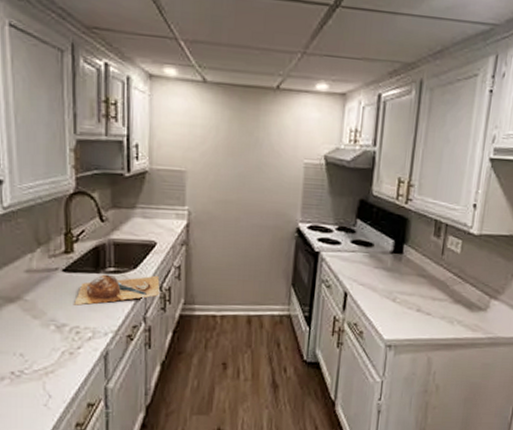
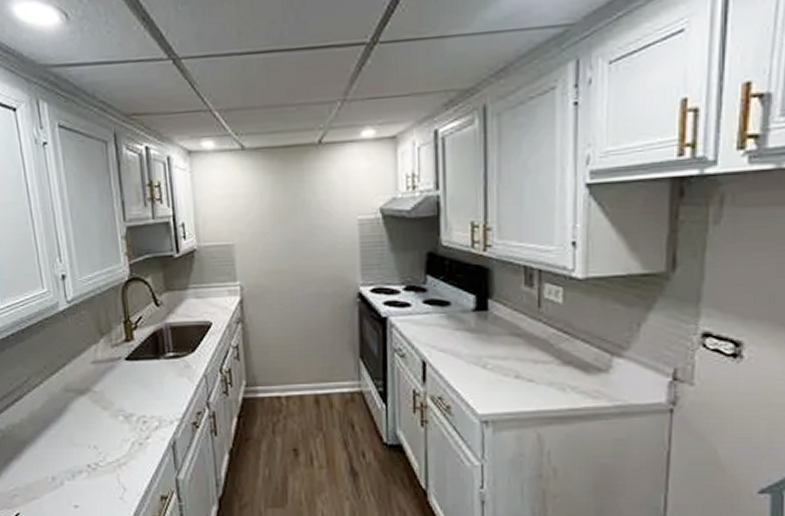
chopping board: present [73,274,160,306] -> none [137,357,220,394]

